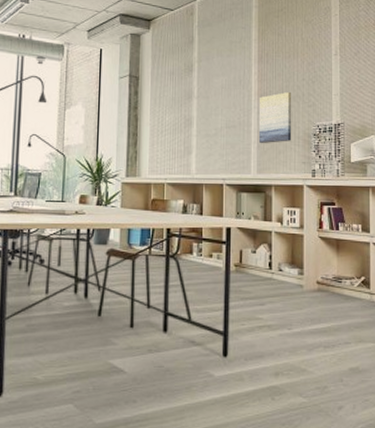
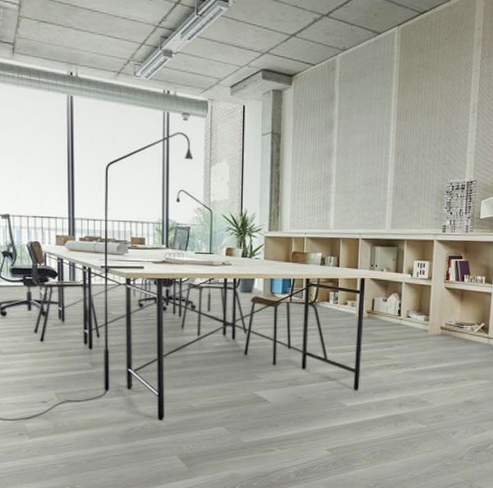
wall art: present [258,92,292,144] -> none [394,150,428,201]

